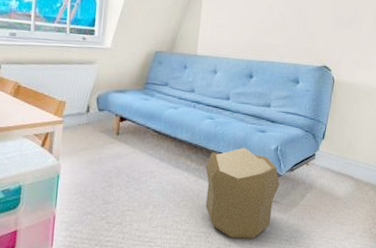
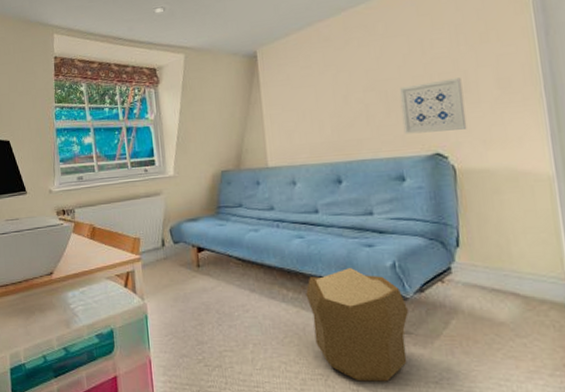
wall art: none [306,8,353,51] -> present [399,77,467,134]

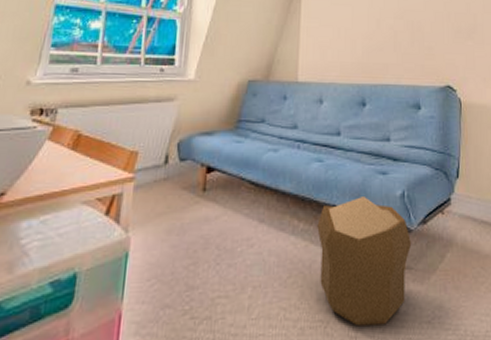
wall art: present [399,77,467,134] -> none [423,19,473,66]

